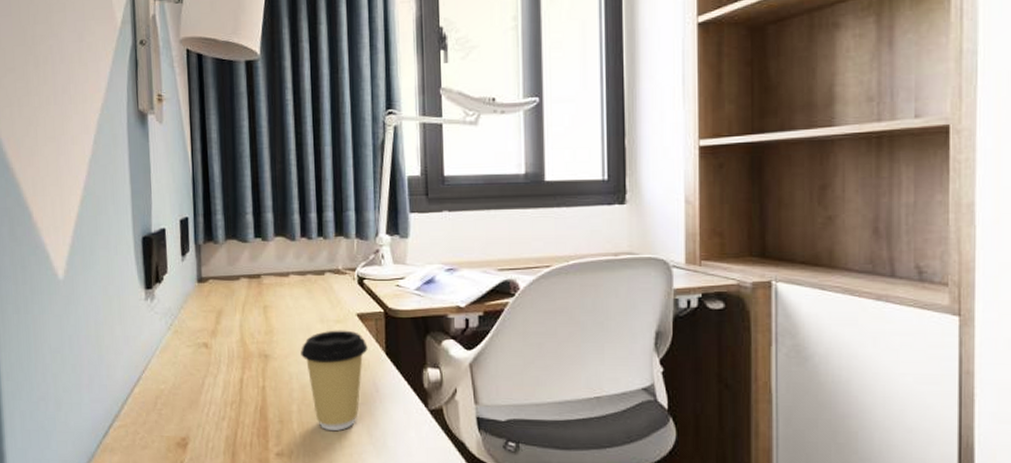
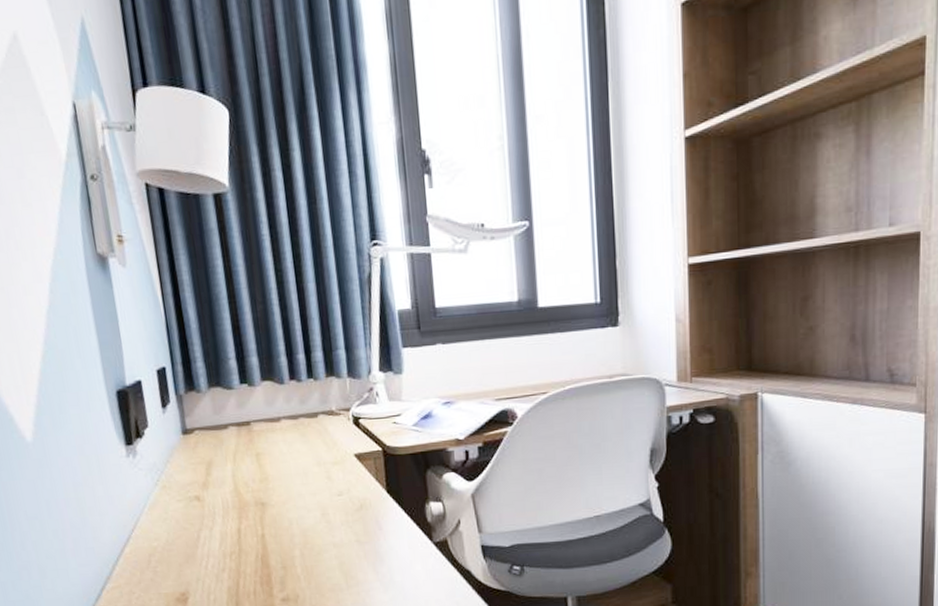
coffee cup: present [301,330,368,431] -> none [299,471,368,572]

